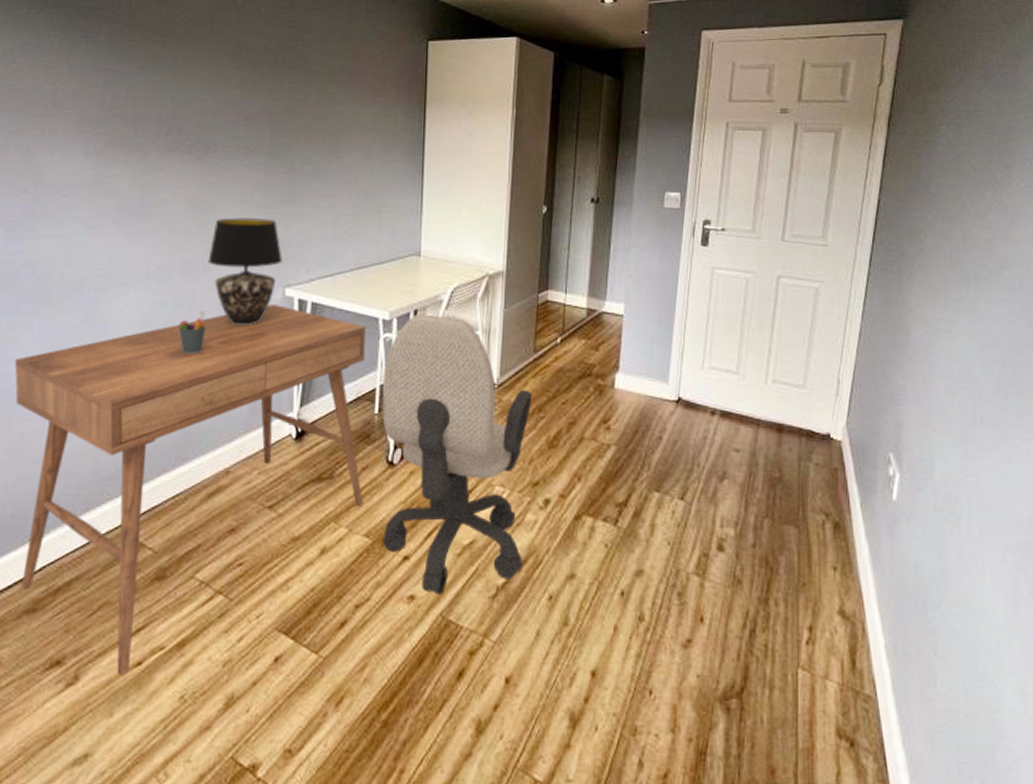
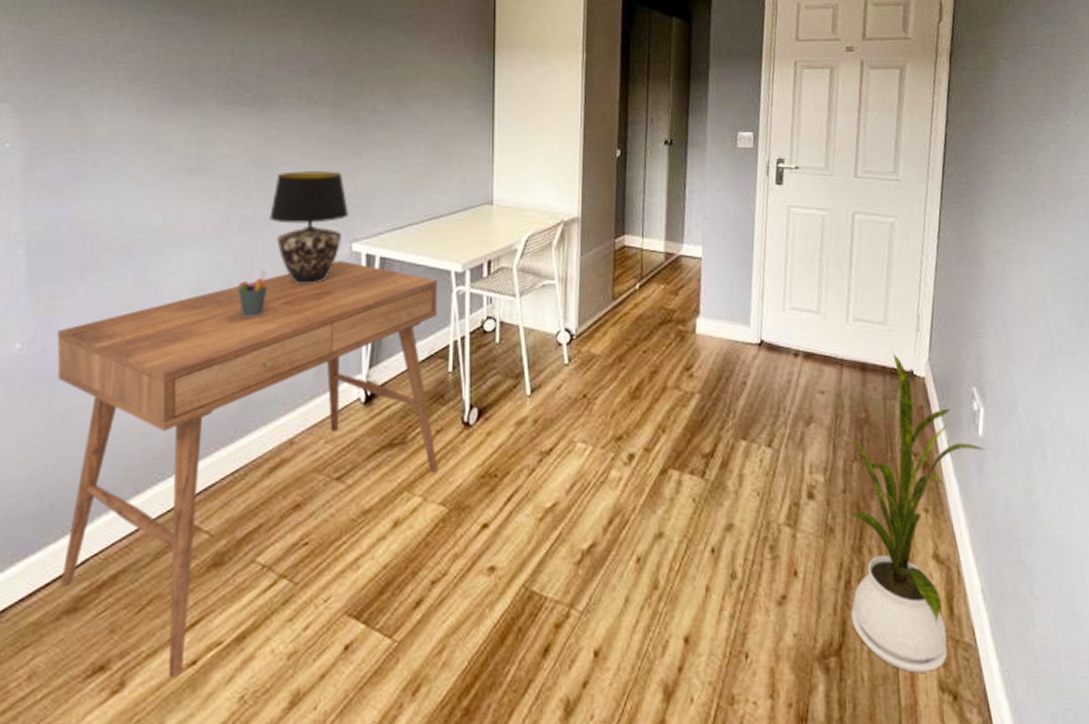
office chair: present [382,314,533,595] -> none [456,265,613,564]
house plant: none [754,416,899,719] -> present [848,354,986,673]

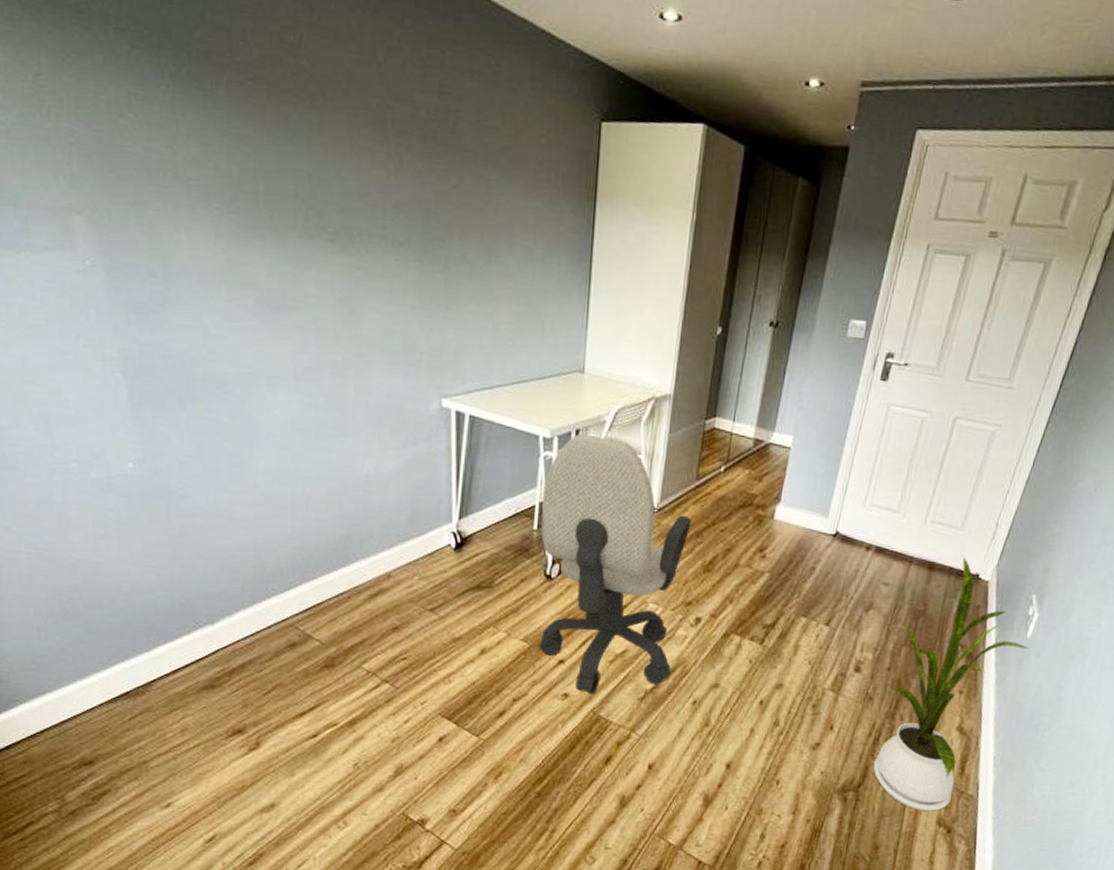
desk: present [57,260,439,679] -> none [166,414,526,745]
pen holder: present [237,270,268,318] -> none [331,417,360,461]
table lamp: present [269,171,349,285] -> none [359,318,438,436]
office chair: none [456,265,613,564] -> present [540,434,692,694]

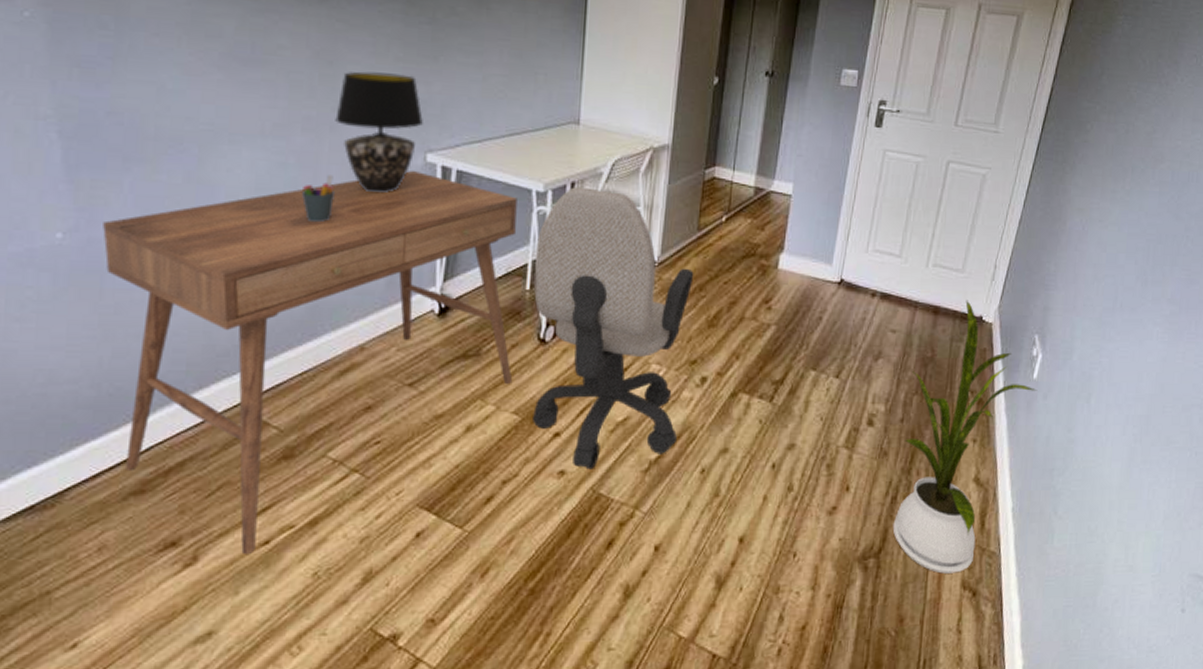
desk: none [166,414,526,745] -> present [103,170,517,555]
pen holder: none [331,417,360,461] -> present [301,175,335,223]
table lamp: none [359,318,438,436] -> present [335,71,423,194]

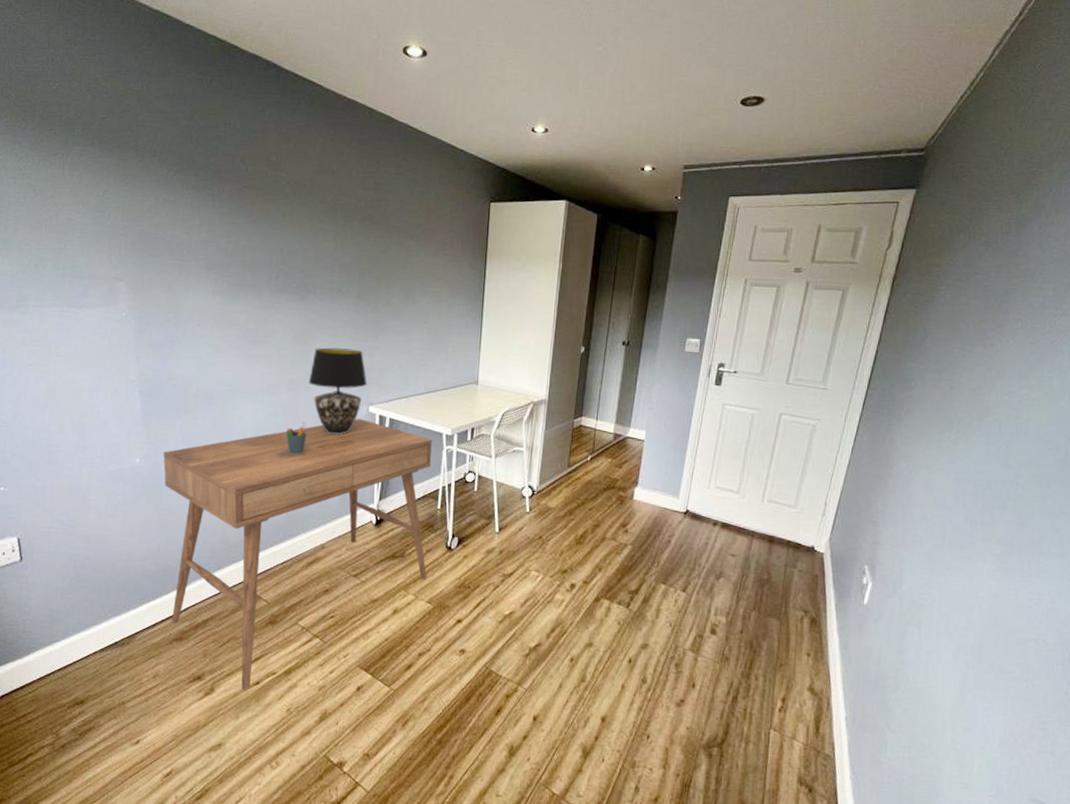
office chair: present [533,187,694,470] -> none [441,431,565,651]
house plant: present [892,300,1038,574] -> none [734,532,868,770]

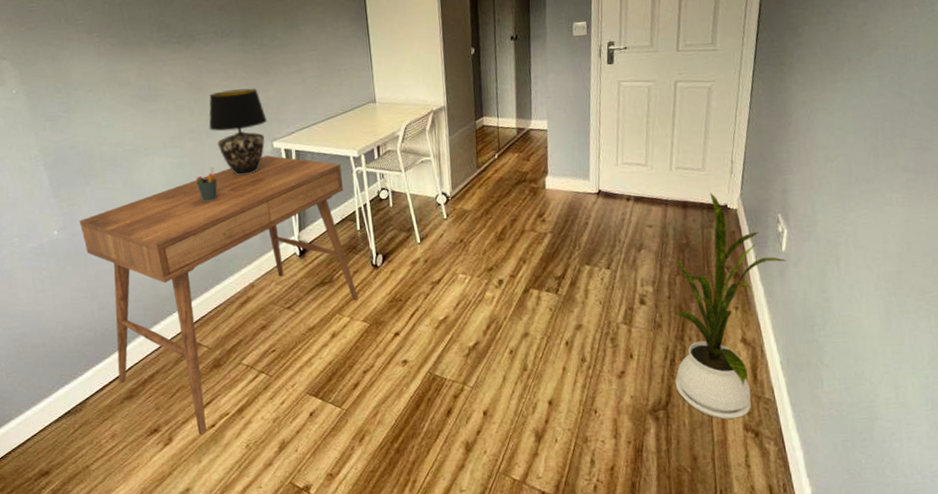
house plant: none [734,532,868,770] -> present [672,192,788,419]

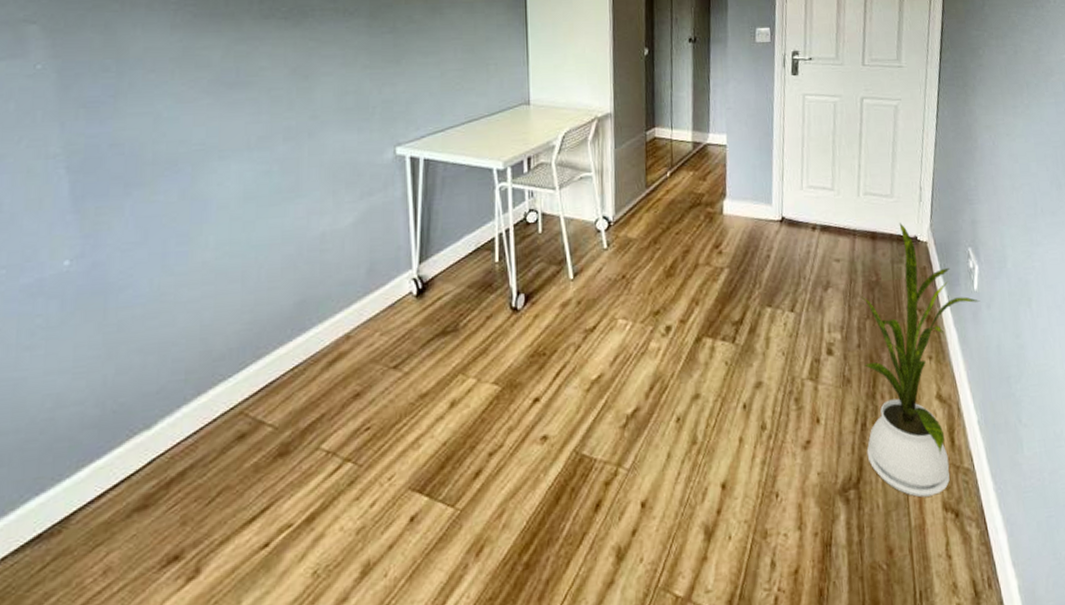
desk: present [79,155,359,436] -> none [106,163,490,561]
pen holder: present [195,167,218,202] -> none [285,177,315,223]
table lamp: present [209,88,267,176] -> none [313,79,391,189]

